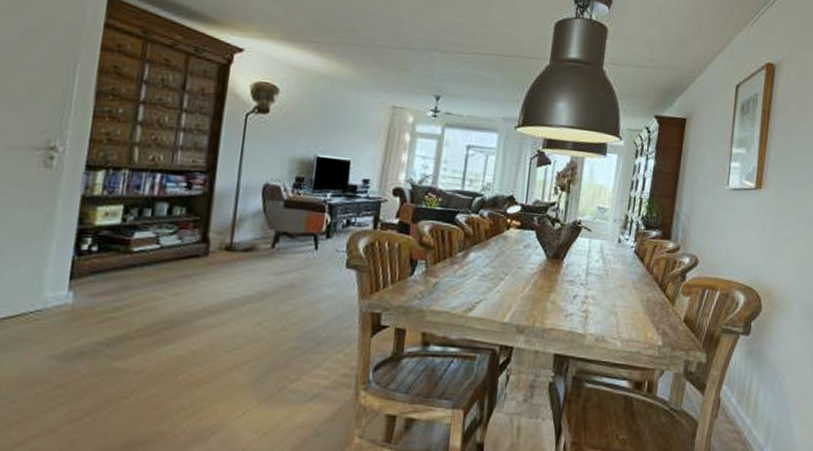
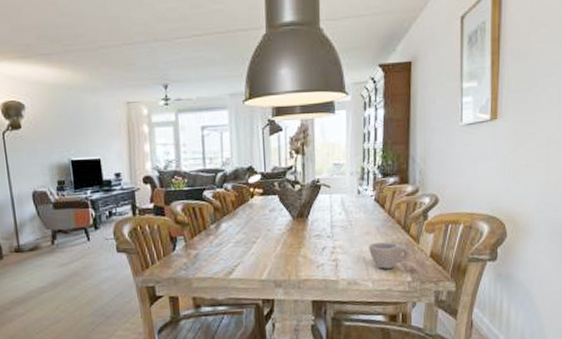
cup: none [622,298,664,329] -> present [369,242,410,269]

